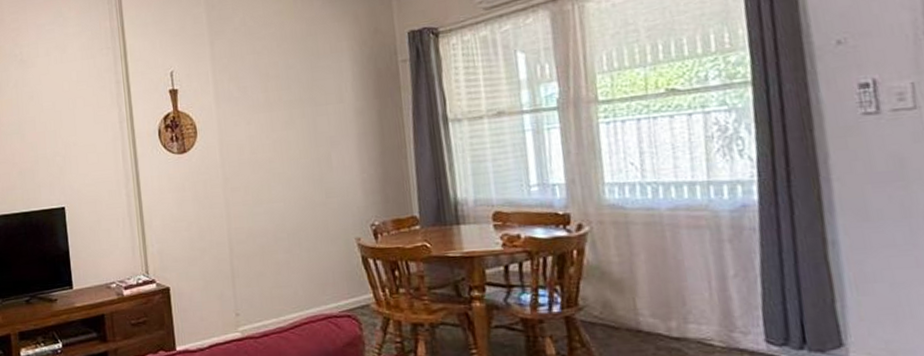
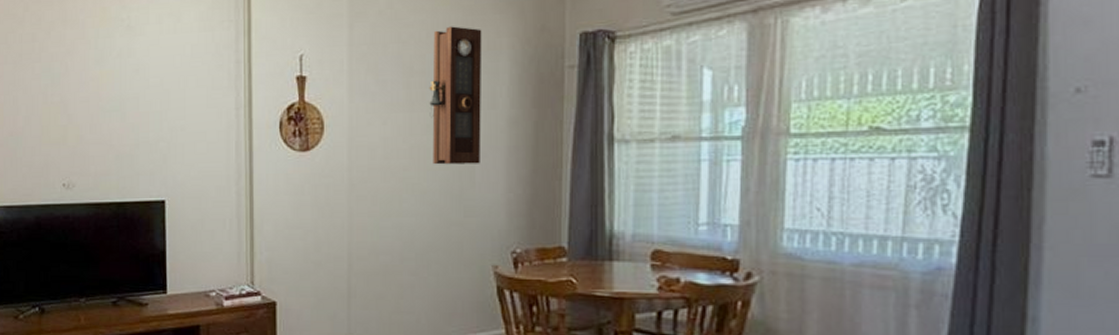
pendulum clock: none [283,35,335,155] -> present [429,26,482,165]

